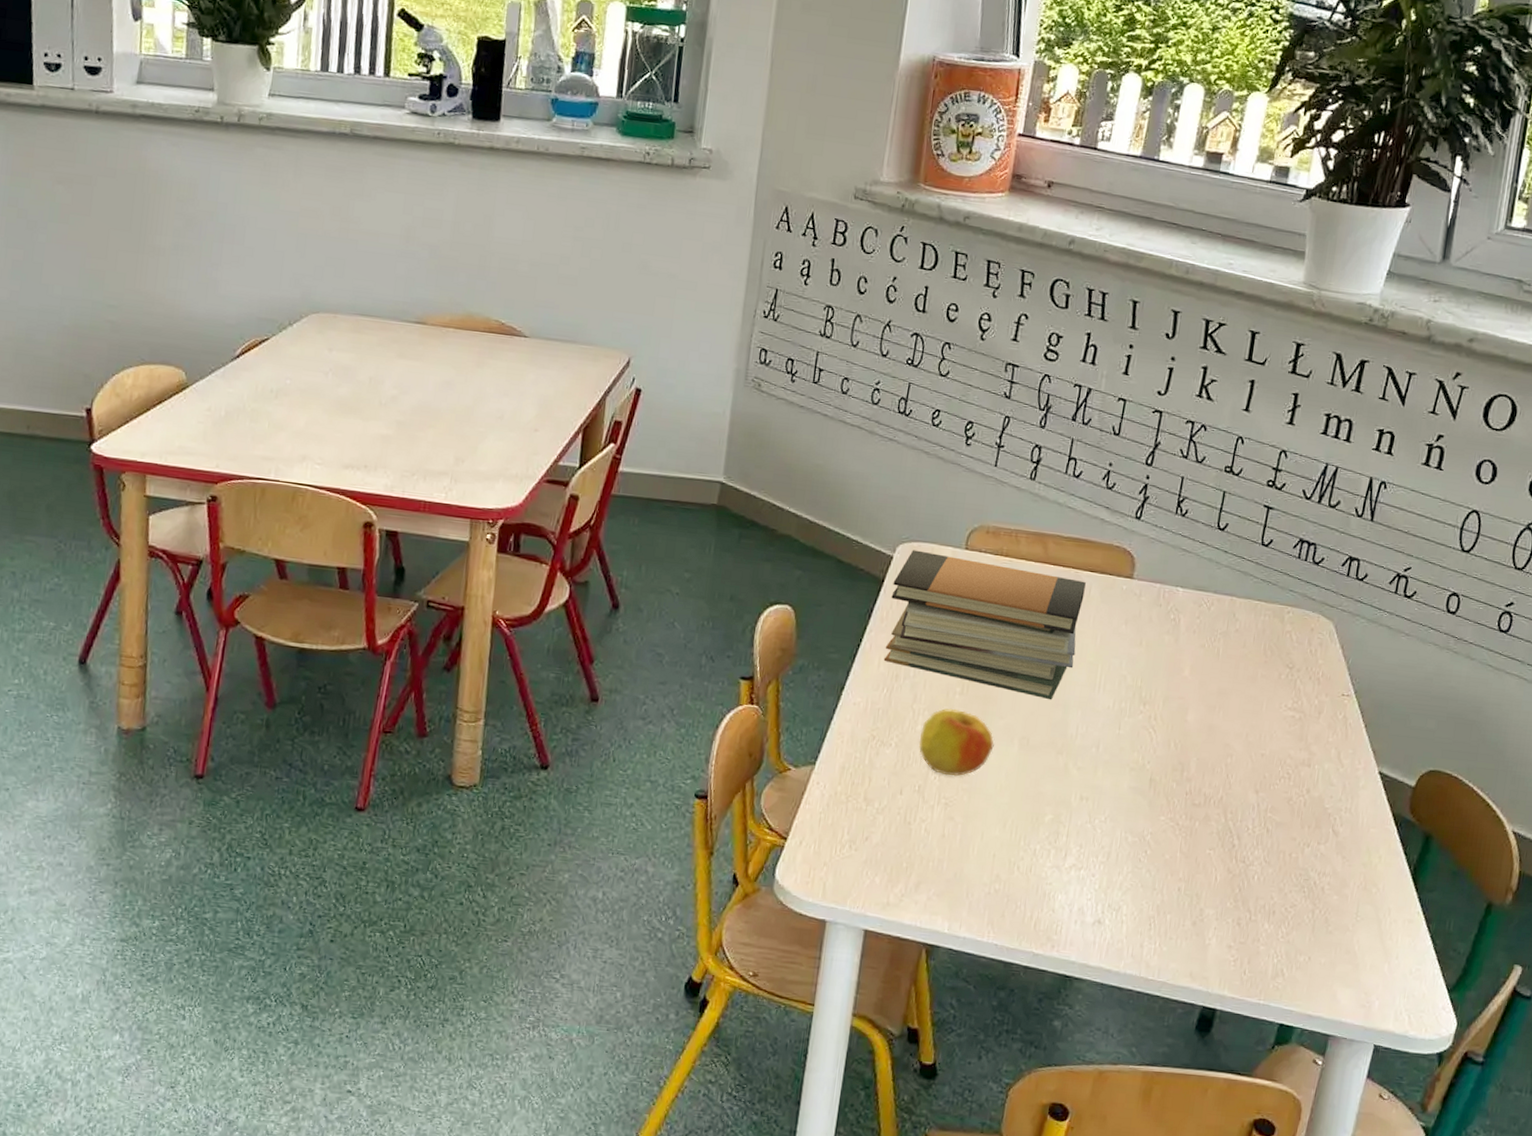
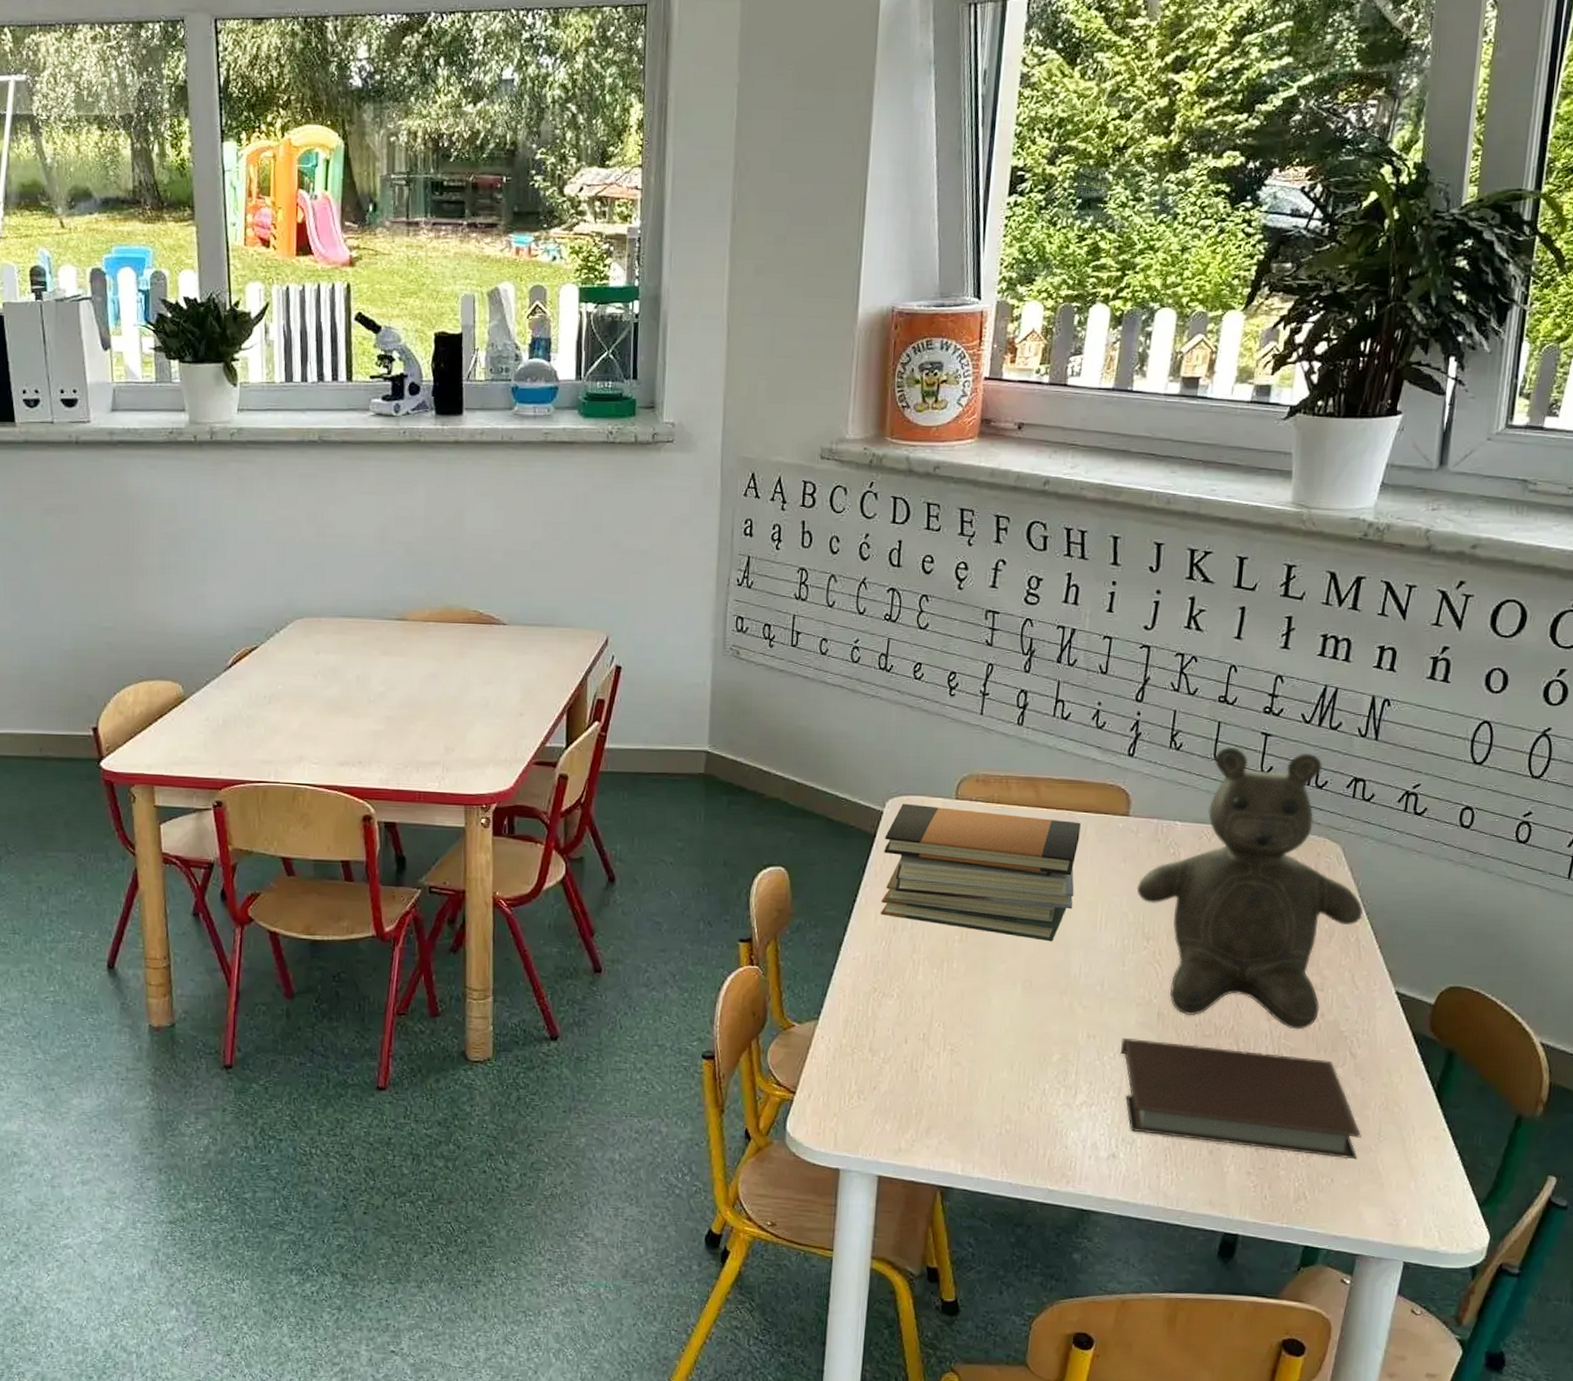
apple: present [919,708,994,777] -> none [921,956,997,1023]
notebook: none [1112,802,1340,939] -> present [1121,1038,1362,1160]
teddy bear: none [1136,516,1352,804] -> present [1136,746,1364,1030]

